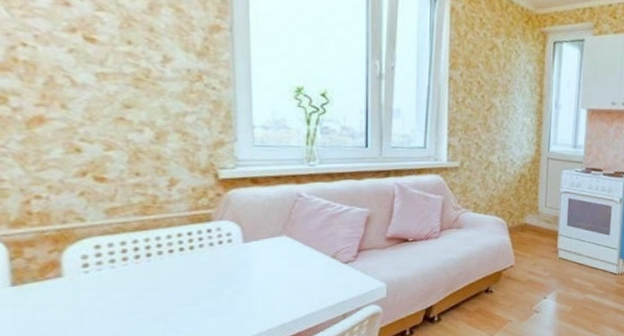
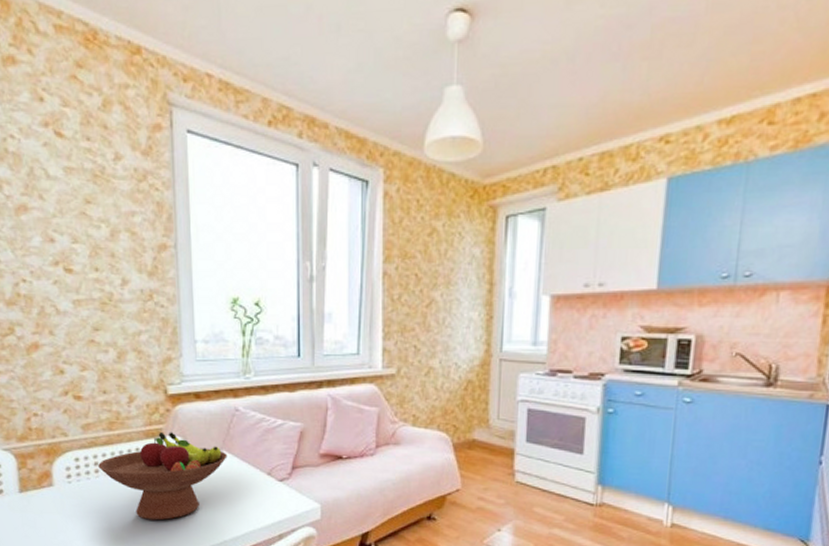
fruit bowl: none [127,216,288,308] -> present [98,431,227,521]

